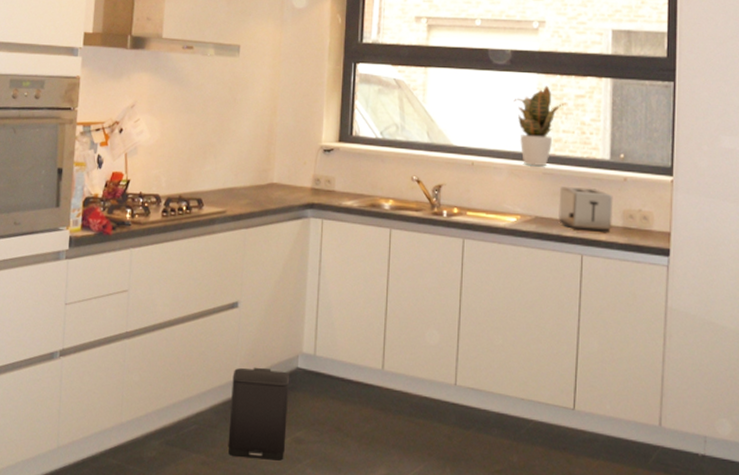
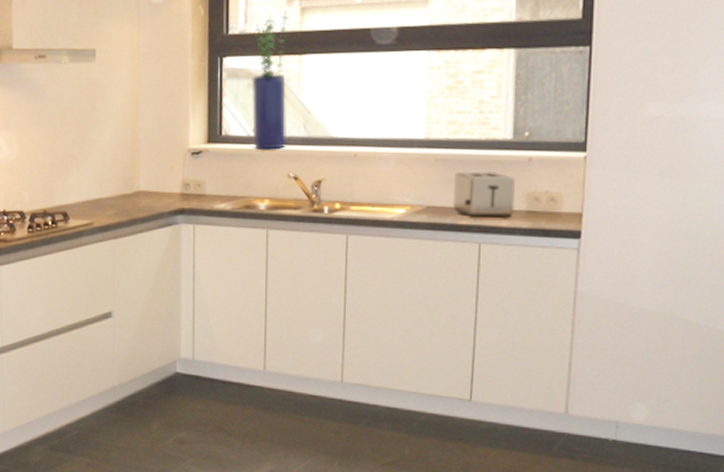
pedal bin: present [228,367,290,461] -> none [110,373,169,460]
vase: none [380,26,417,153] -> present [251,11,289,149]
potted plant: present [514,86,566,166] -> none [401,63,461,152]

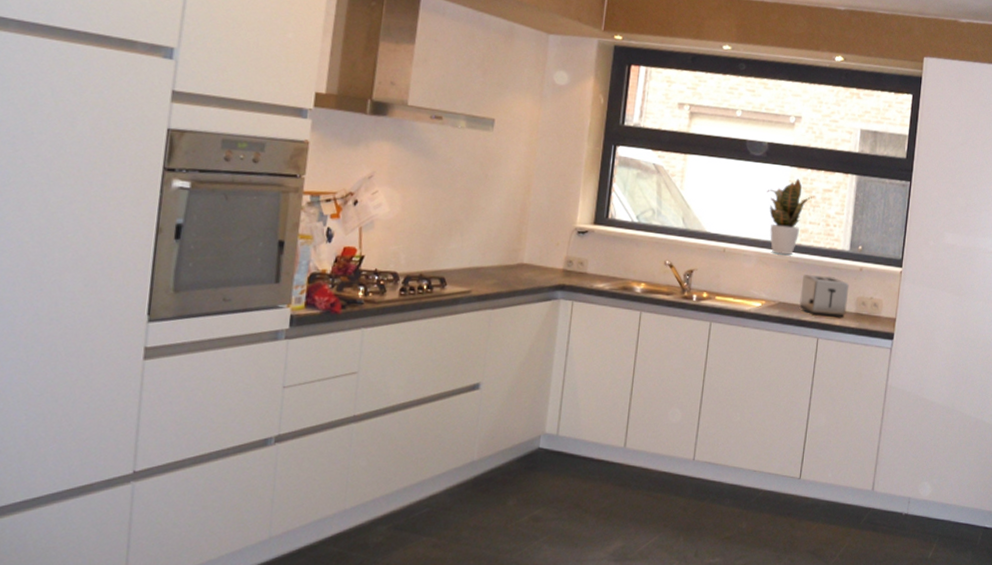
vase: present [251,11,289,149] -> none [636,113,679,237]
potted plant: none [401,63,461,152] -> present [767,178,814,255]

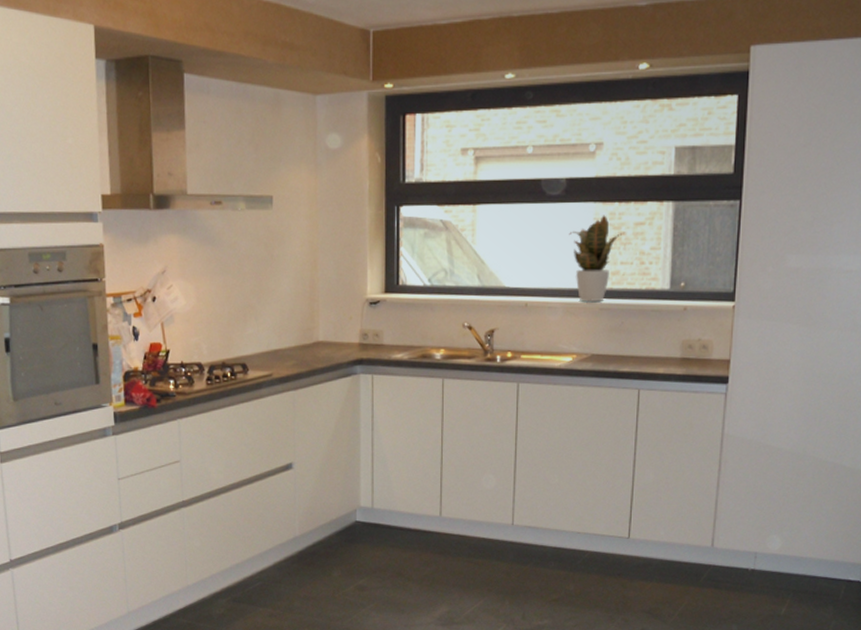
toaster: present [799,275,850,319] -> none [615,320,672,366]

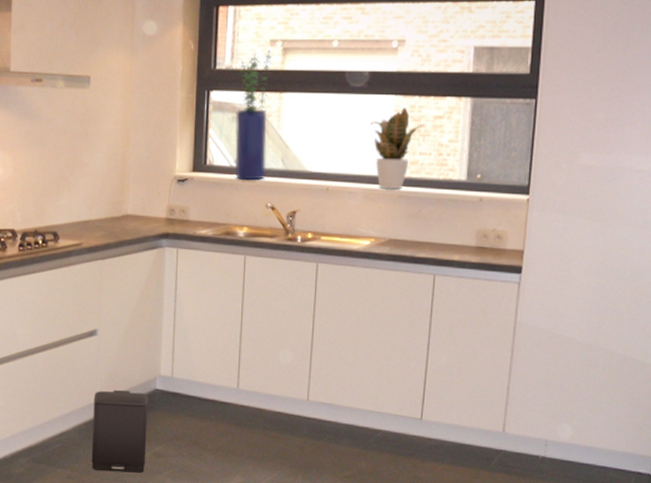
pedal bin: none [292,523,350,608] -> present [91,389,149,473]
vase: none [427,160,463,299] -> present [235,50,272,180]

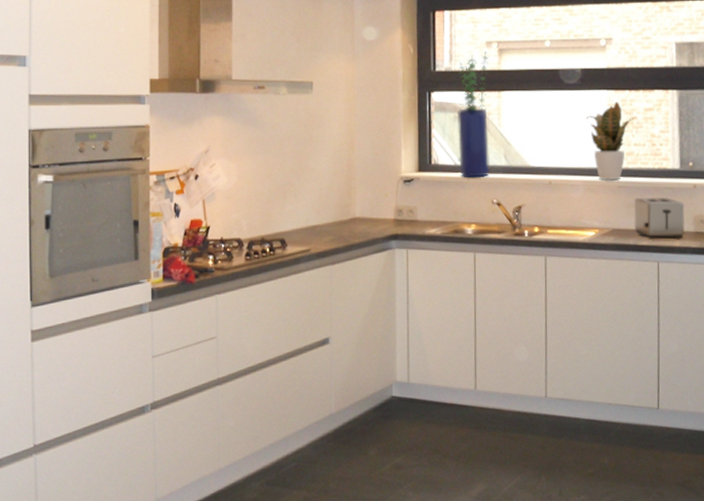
pedal bin: present [91,389,149,473] -> none [328,399,386,489]
toaster: none [412,208,468,253] -> present [634,196,686,240]

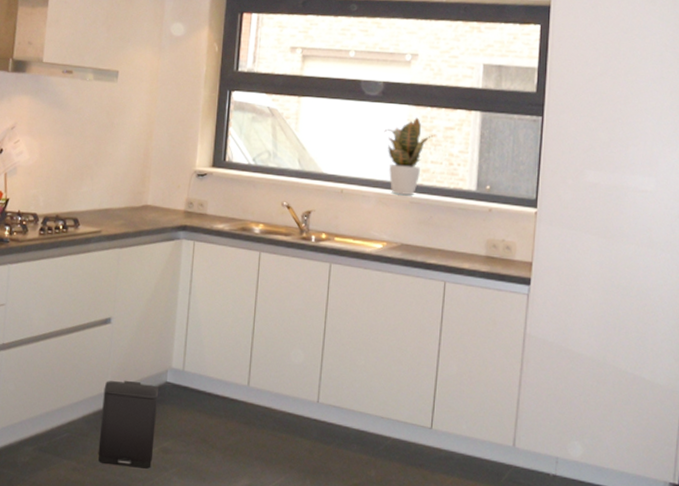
pedal bin: none [328,399,386,489] -> present [98,380,159,469]
vase: present [456,52,490,177] -> none [253,56,291,179]
toaster: present [634,196,686,240] -> none [424,216,478,262]

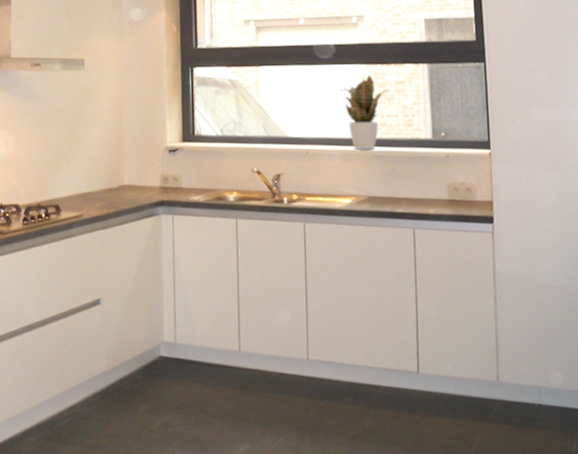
pedal bin: present [98,380,159,469] -> none [100,358,155,446]

